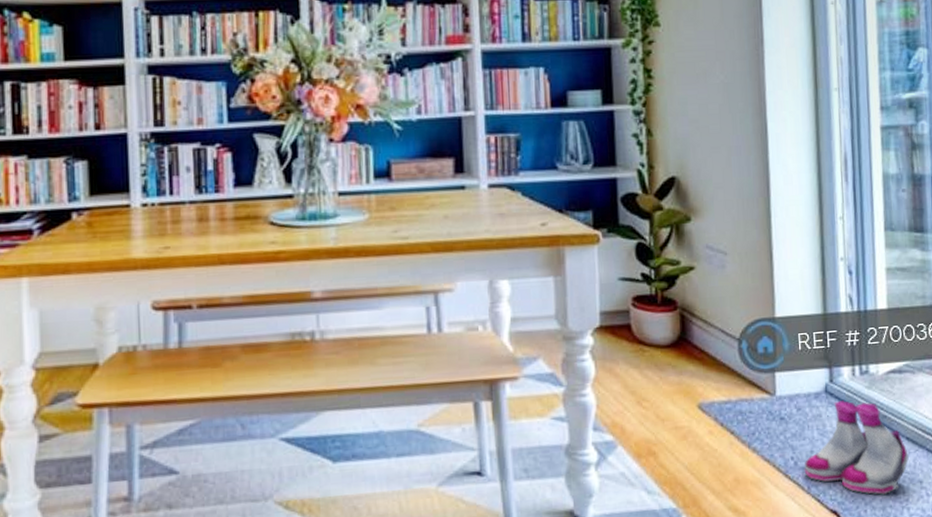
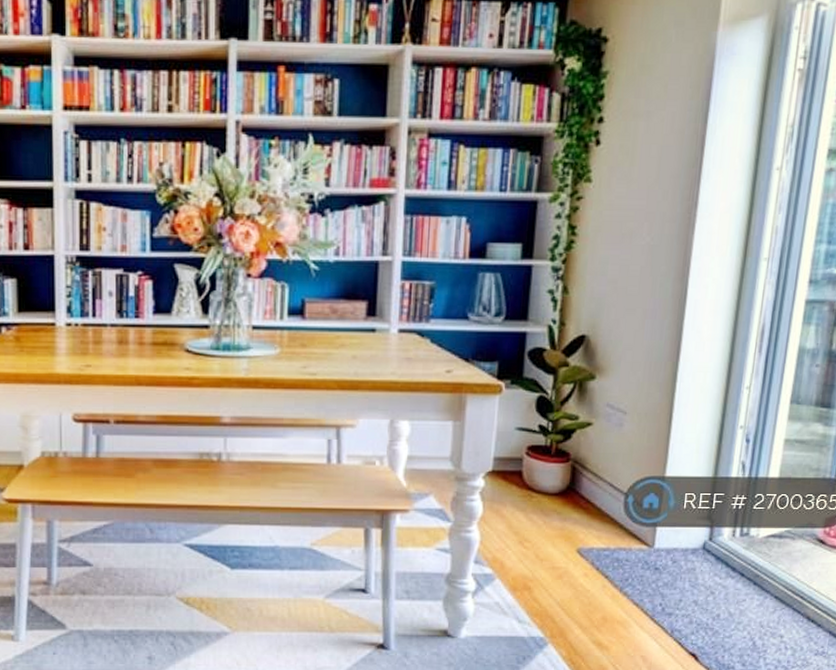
boots: present [804,401,909,495] -> none [670,558,774,644]

